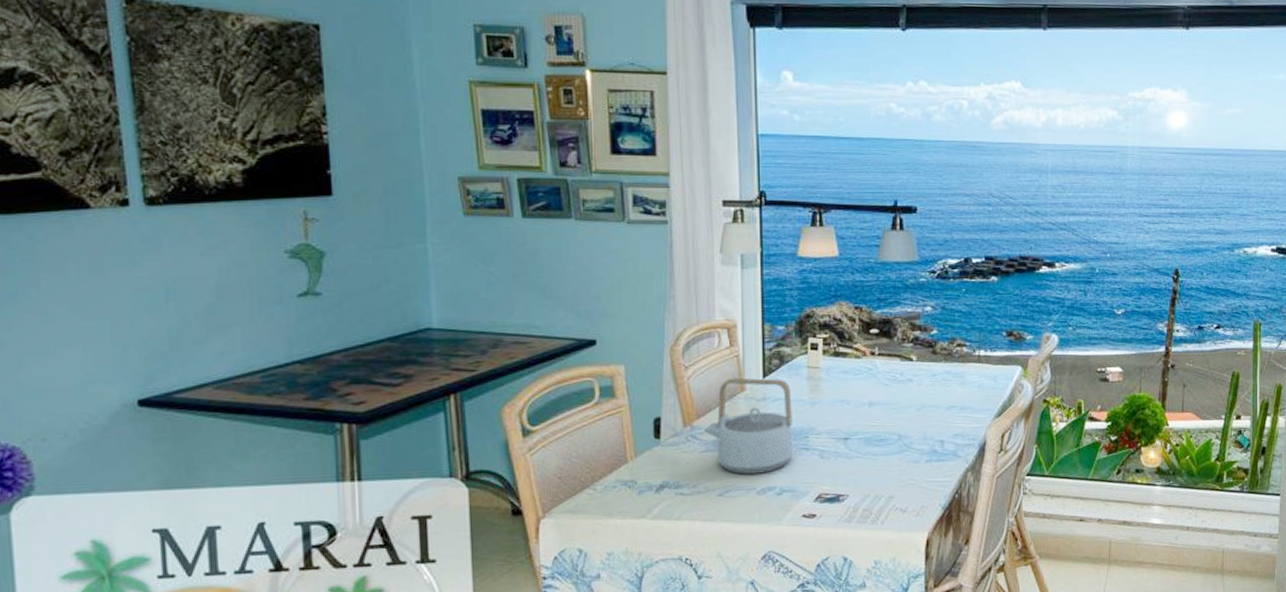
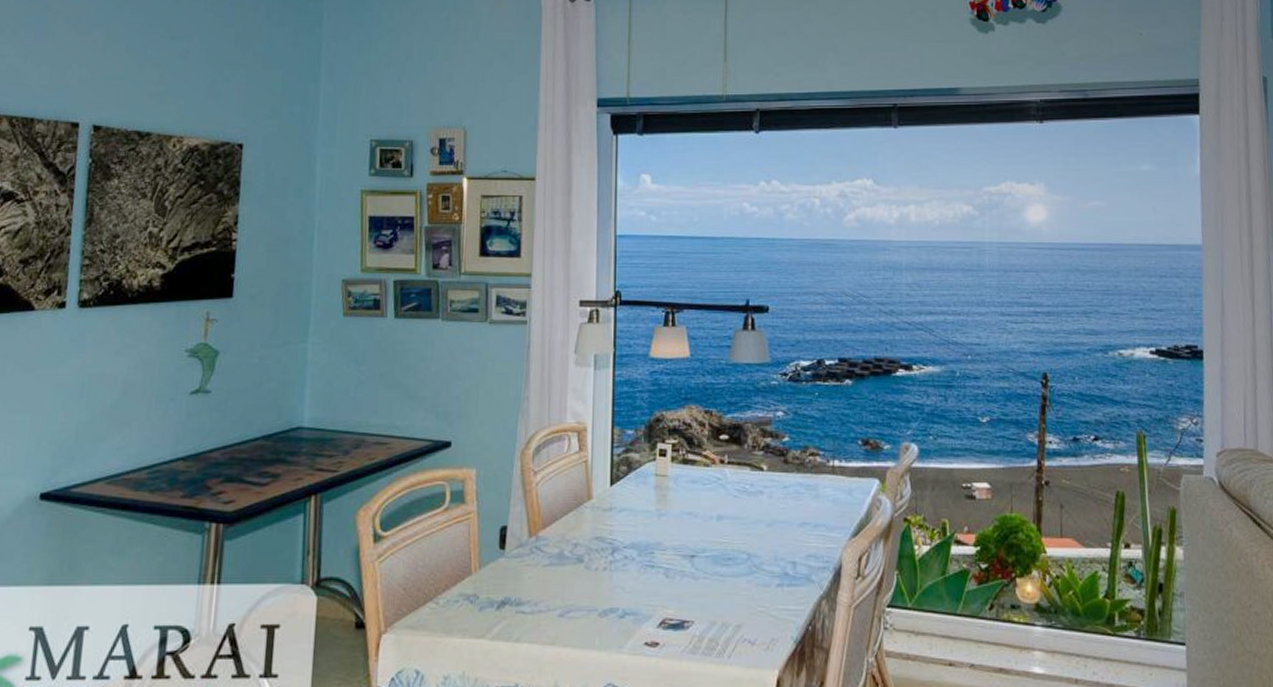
teapot: present [705,377,793,474] -> none [549,485,638,593]

